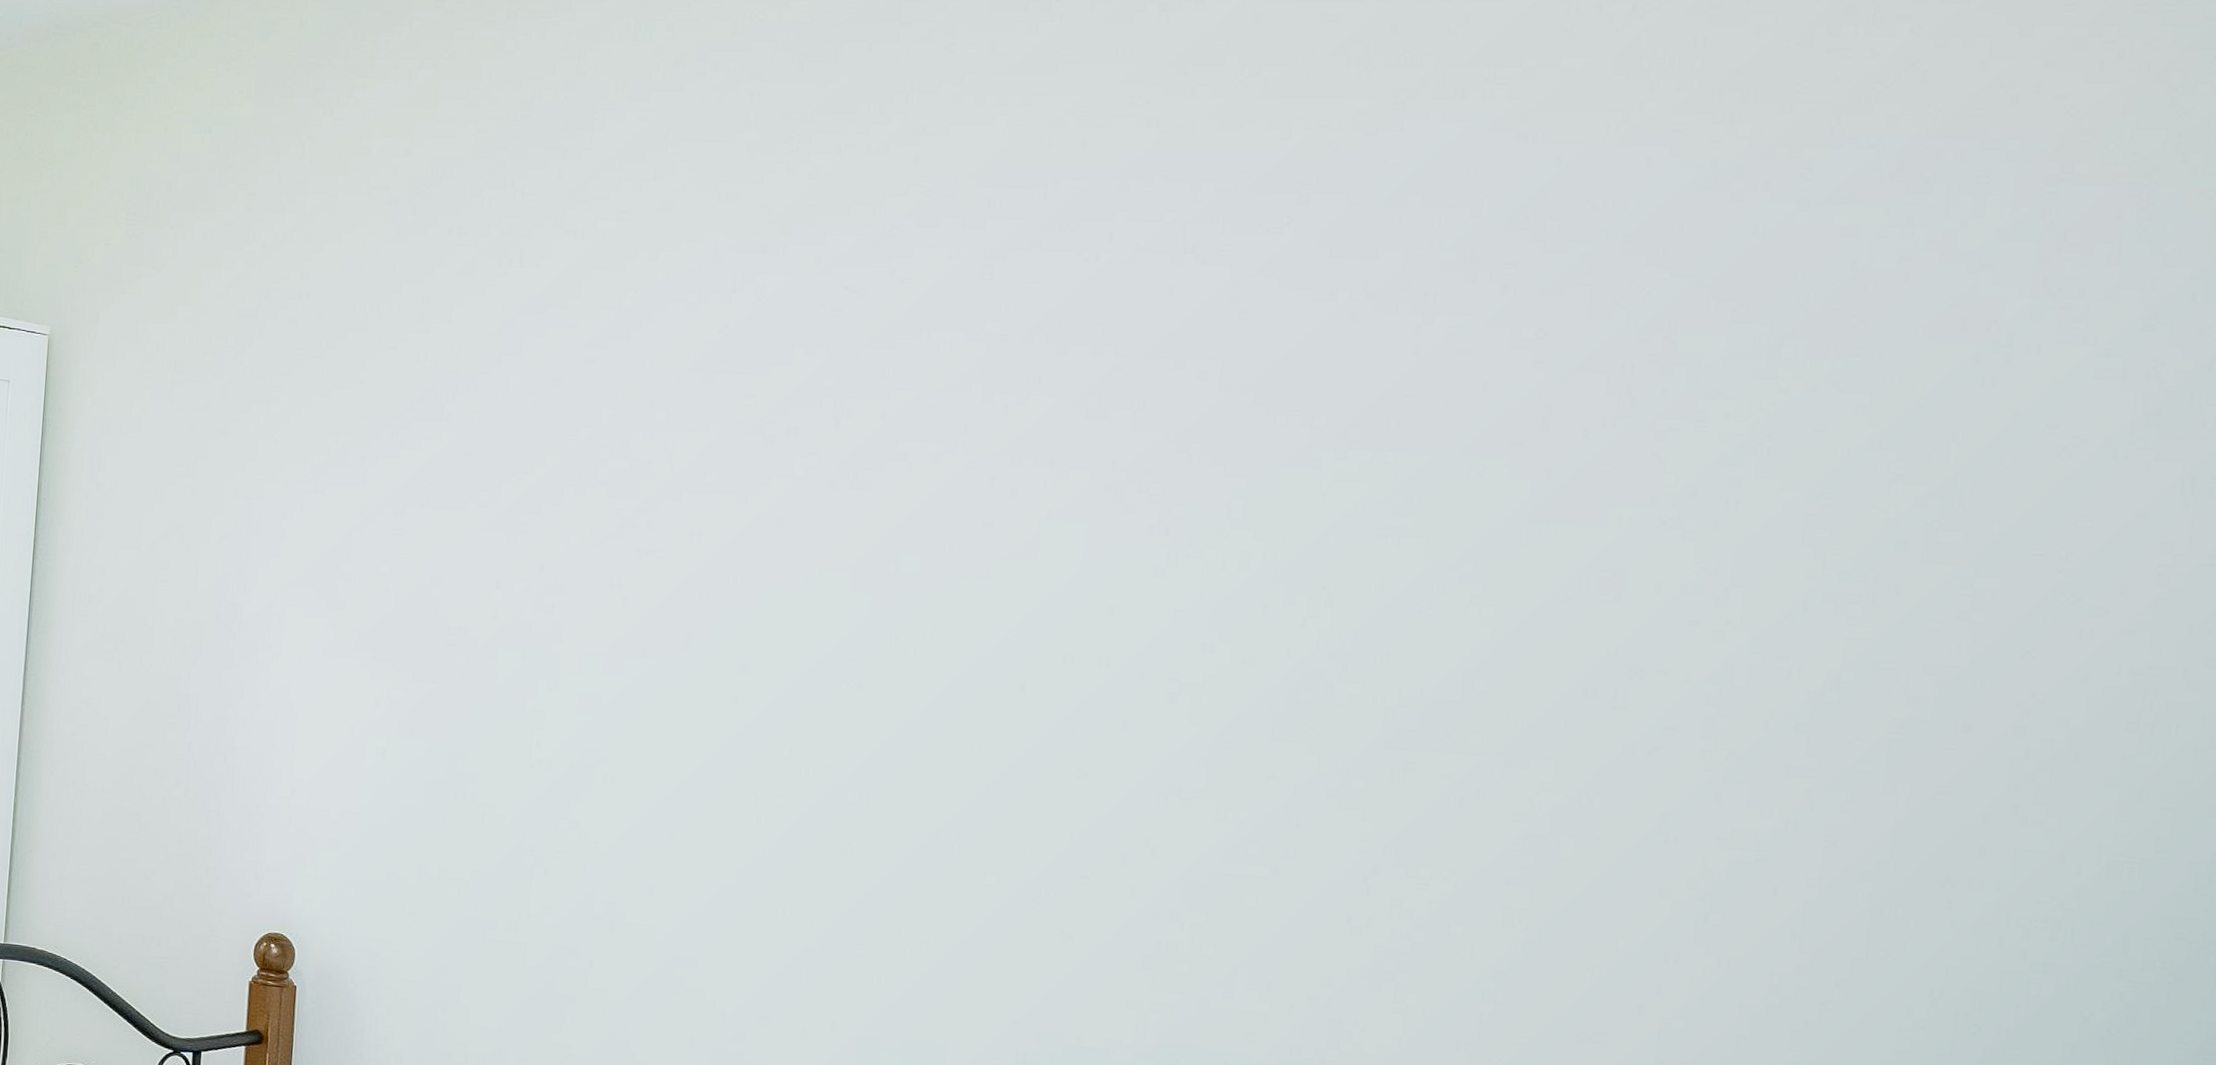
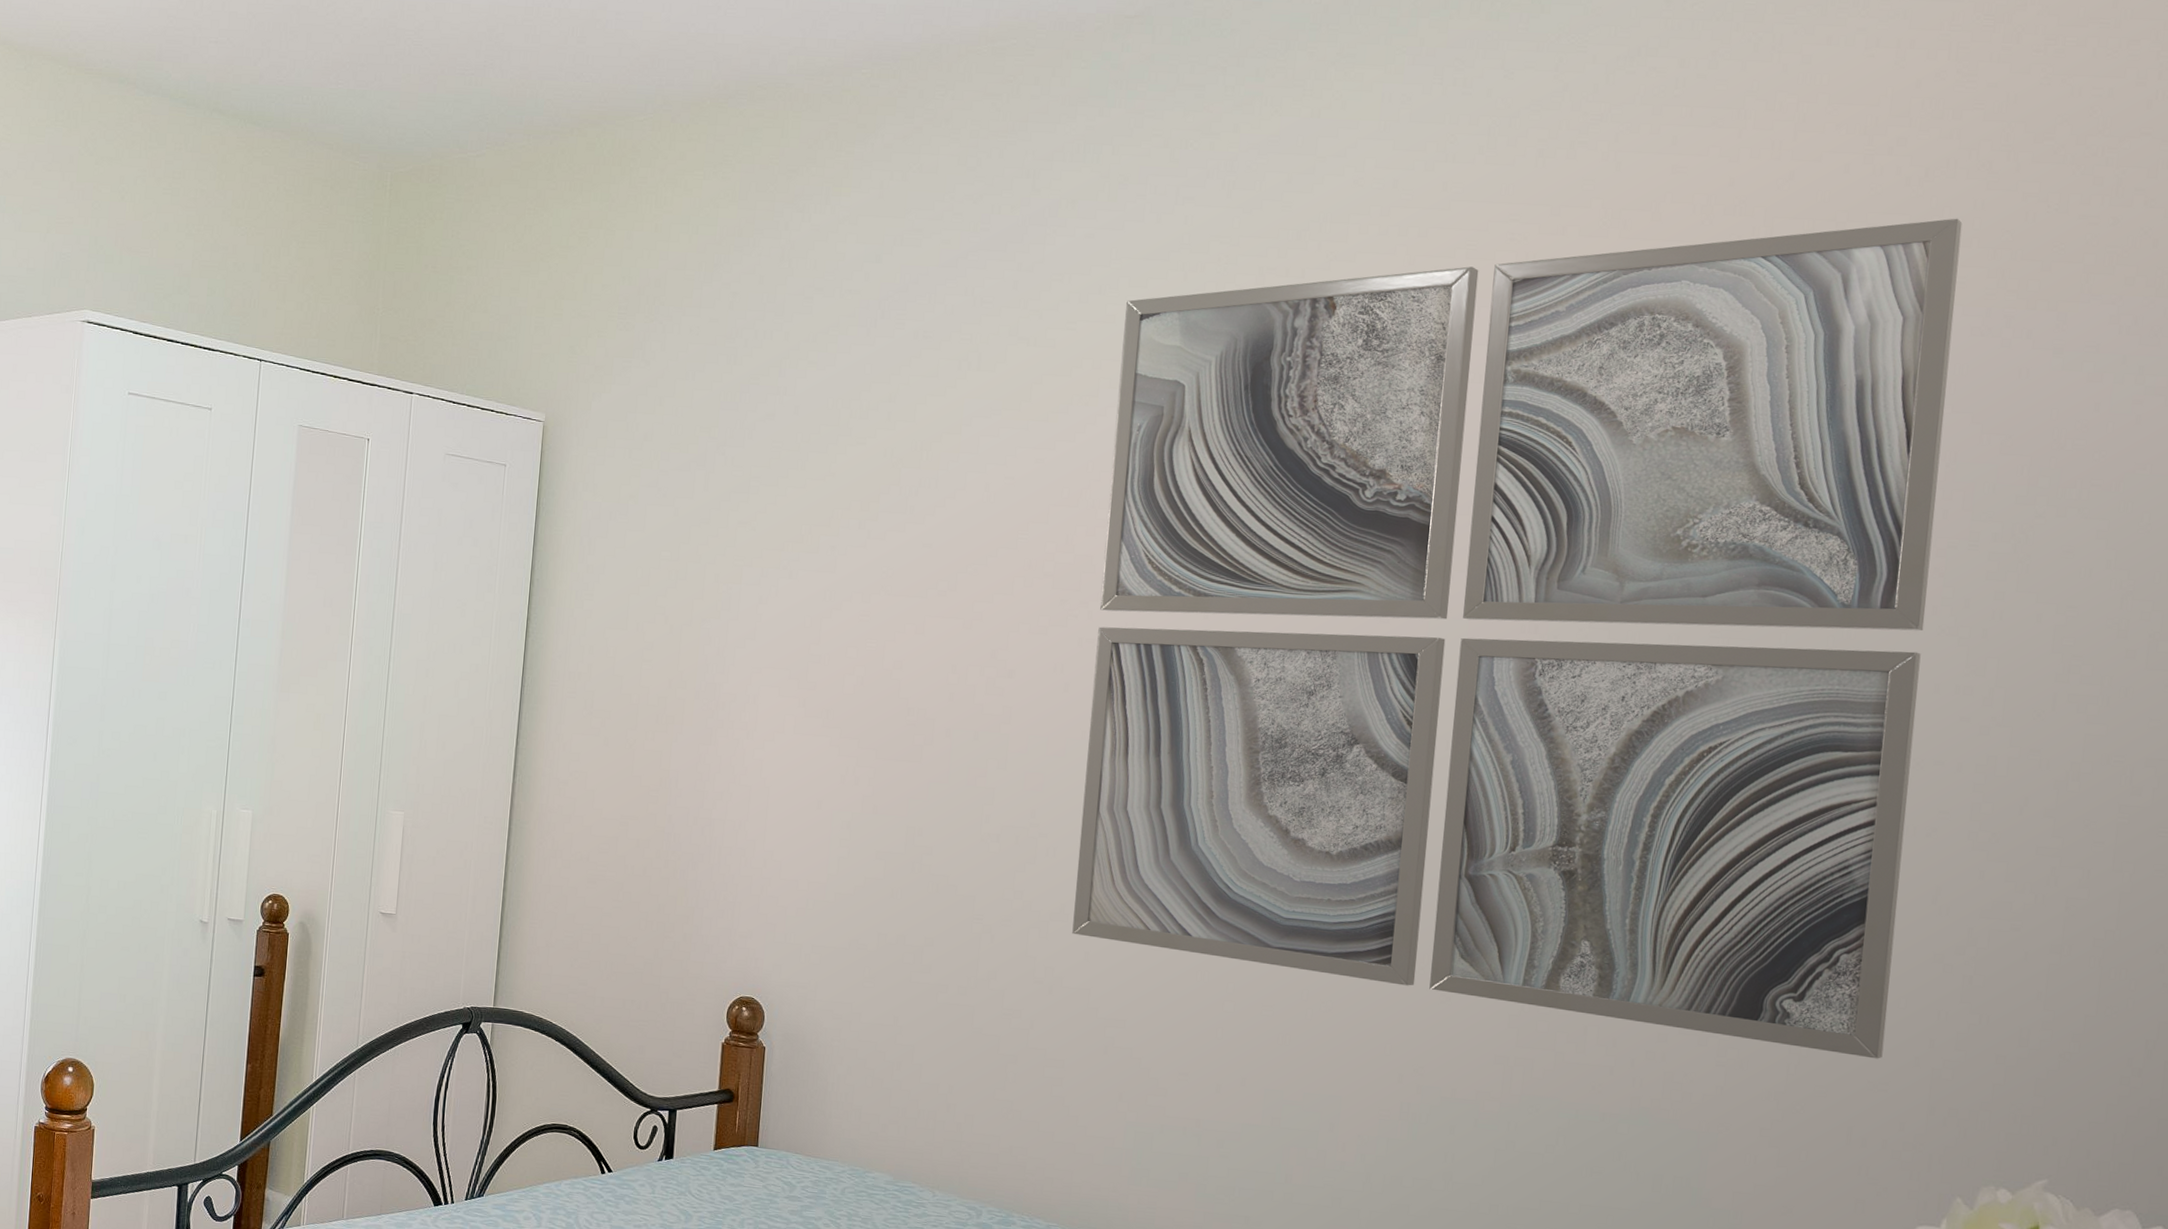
wall art: none [635,58,1680,1007] -> present [1072,218,1963,1059]

